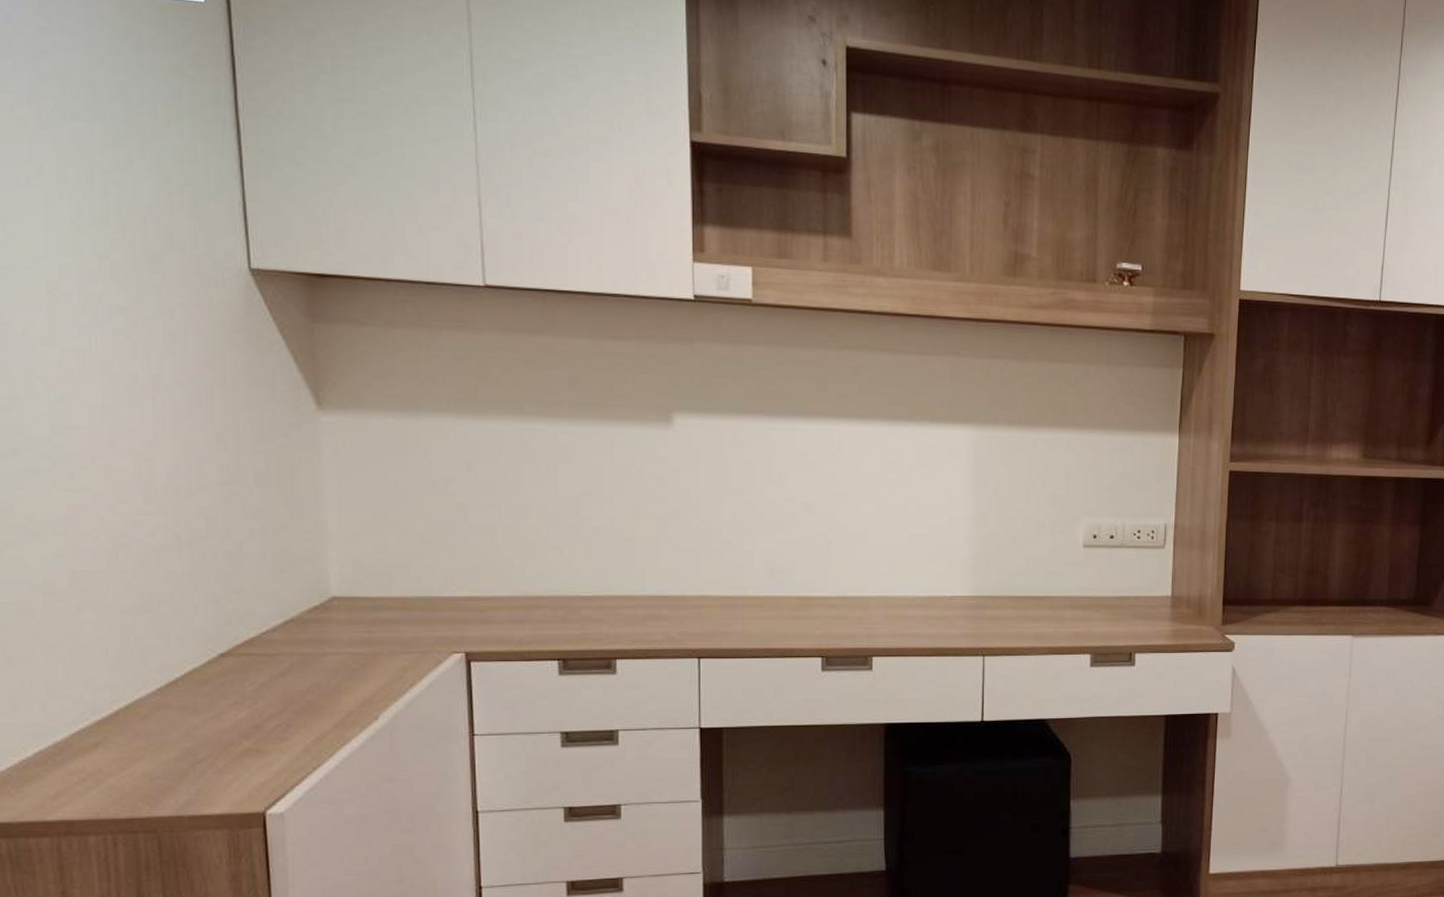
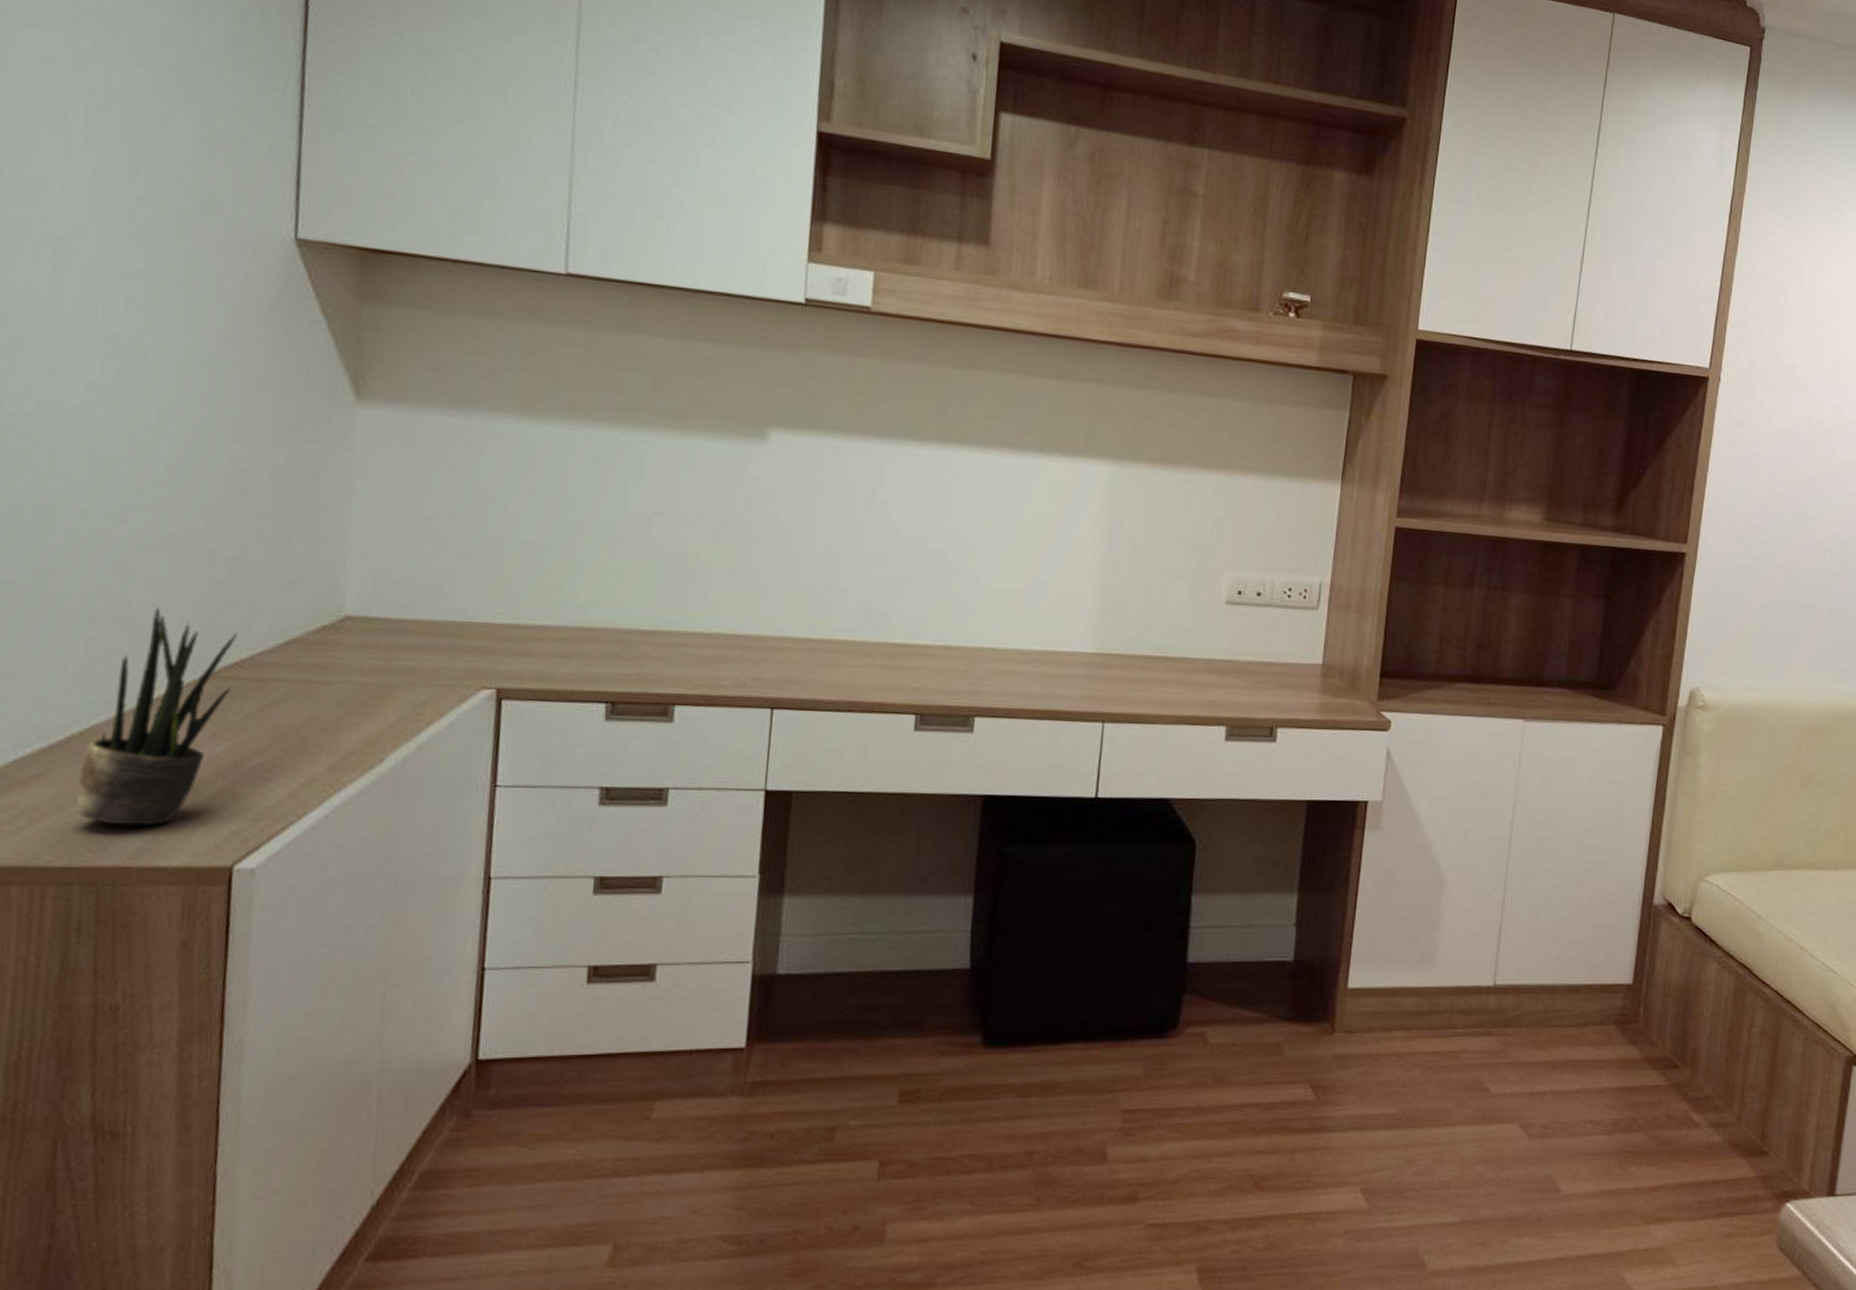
potted plant: none [129,597,245,782] -> present [75,607,238,826]

